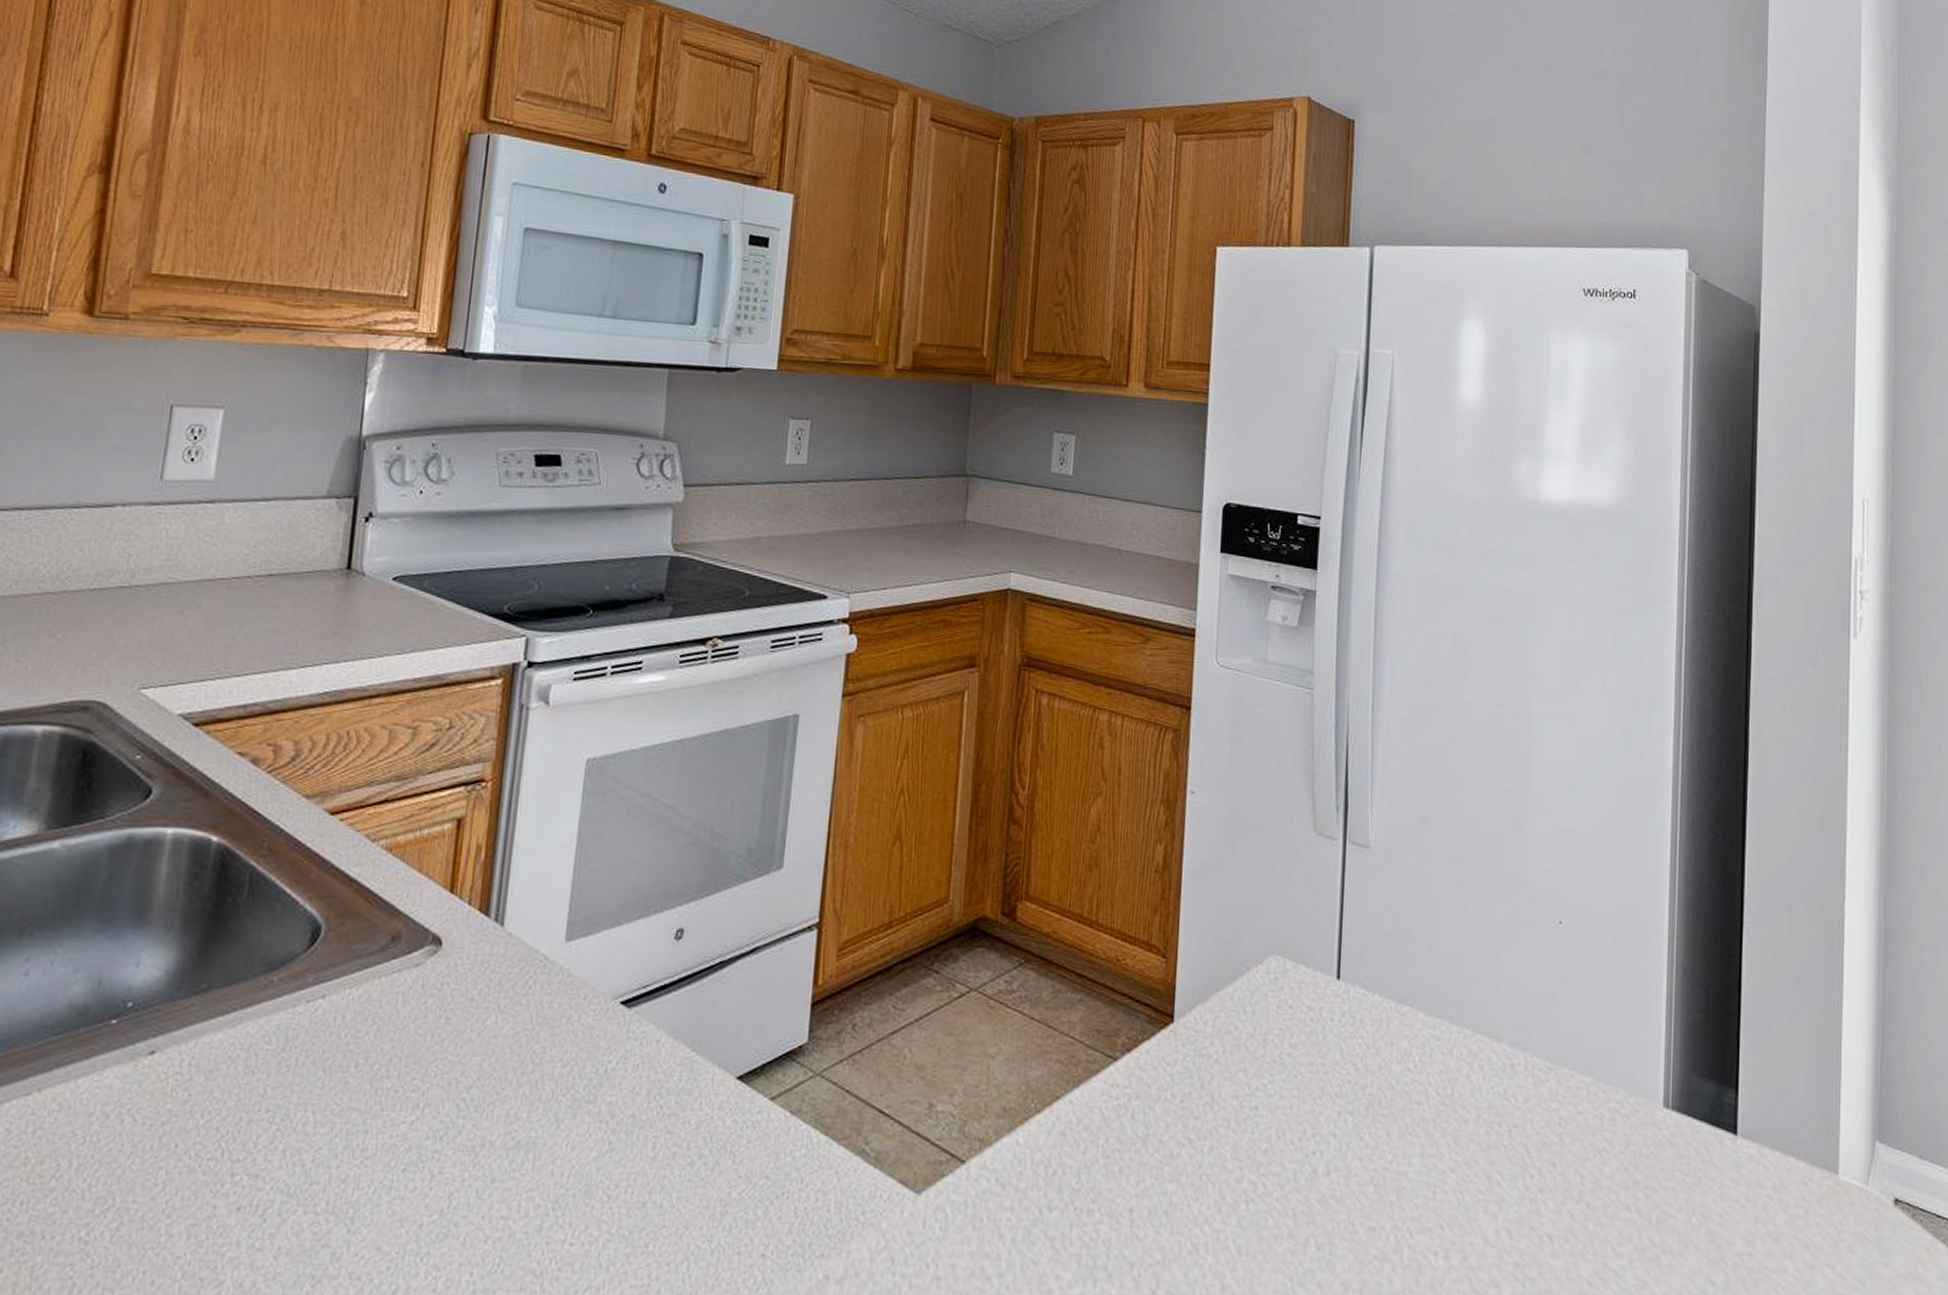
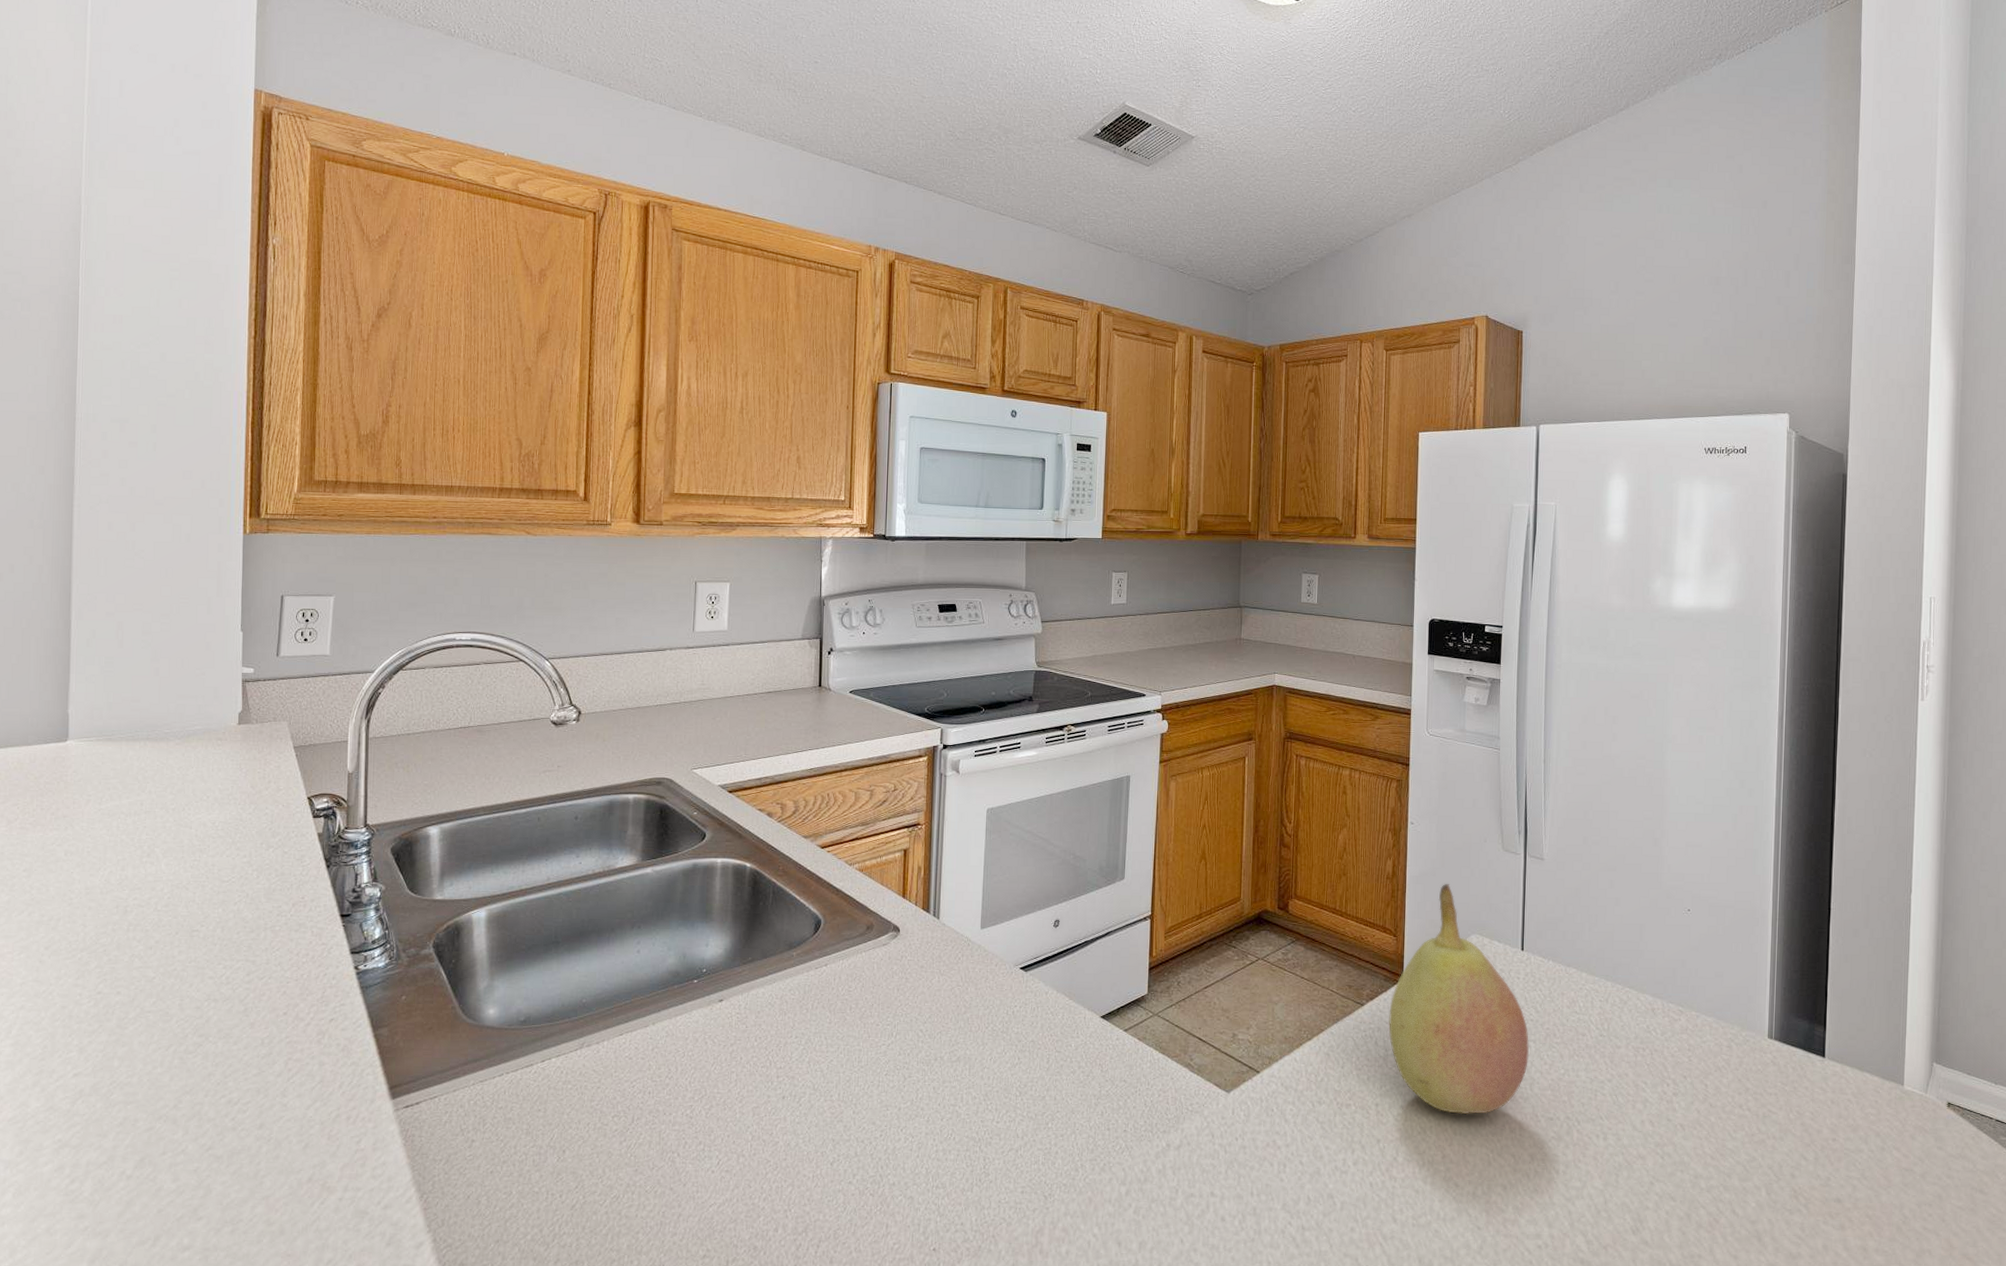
fruit: none [1151,881,1346,1224] -> present [1388,884,1530,1115]

